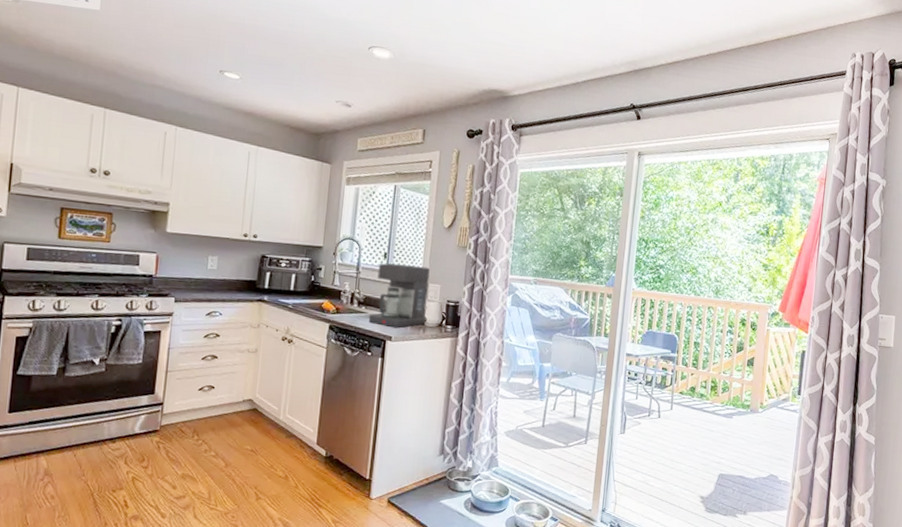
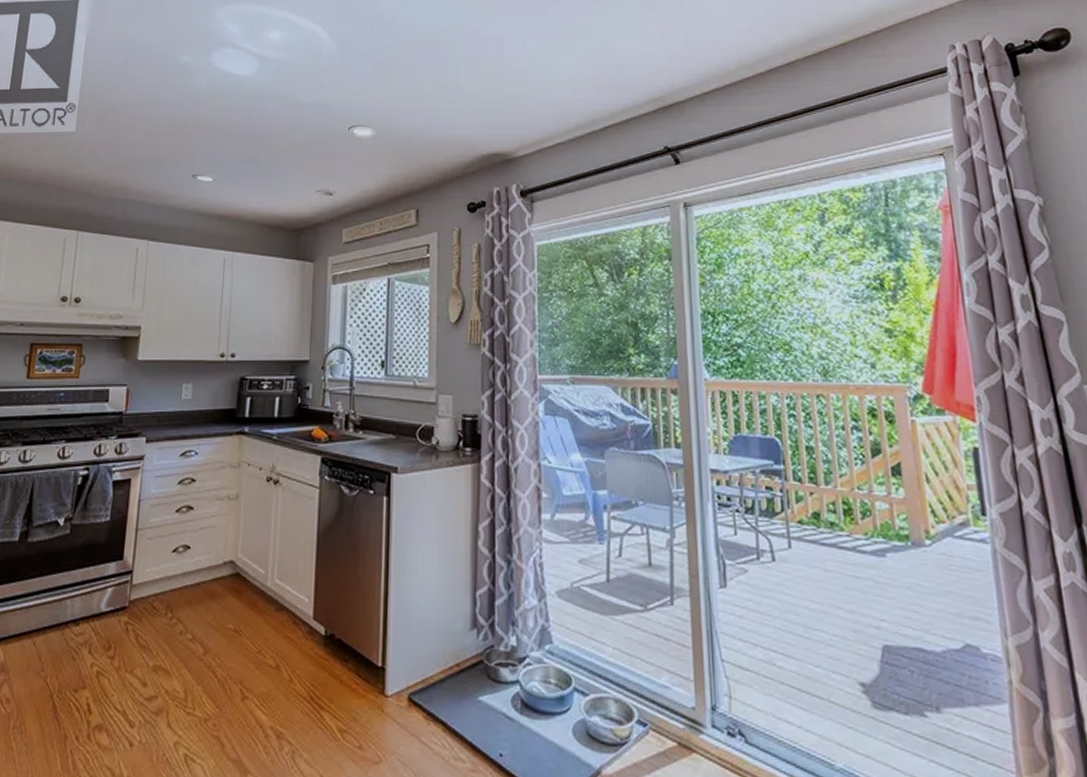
coffee maker: present [369,263,430,328] -> none [369,374,438,456]

